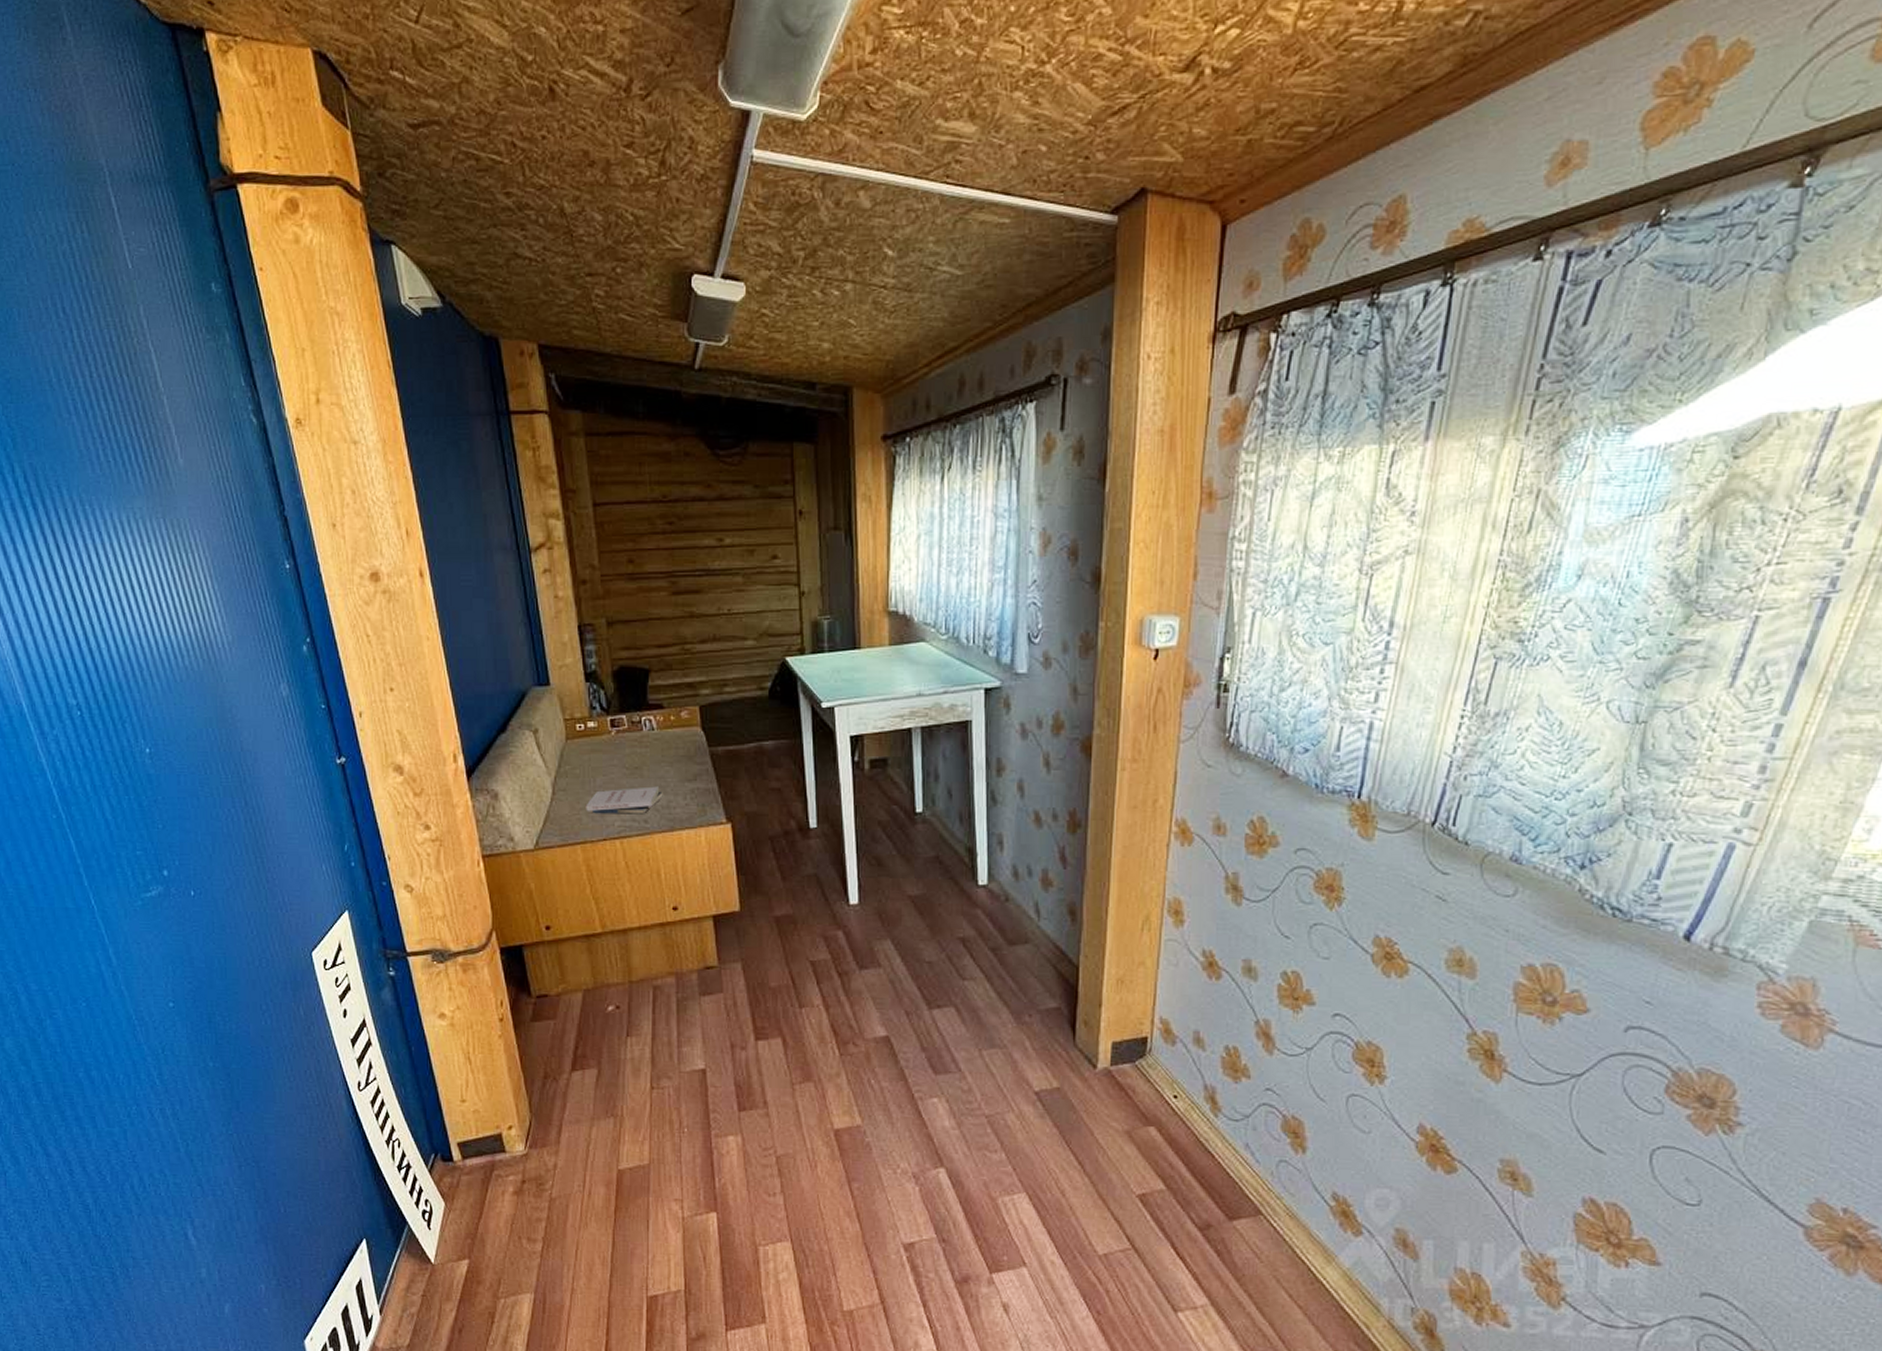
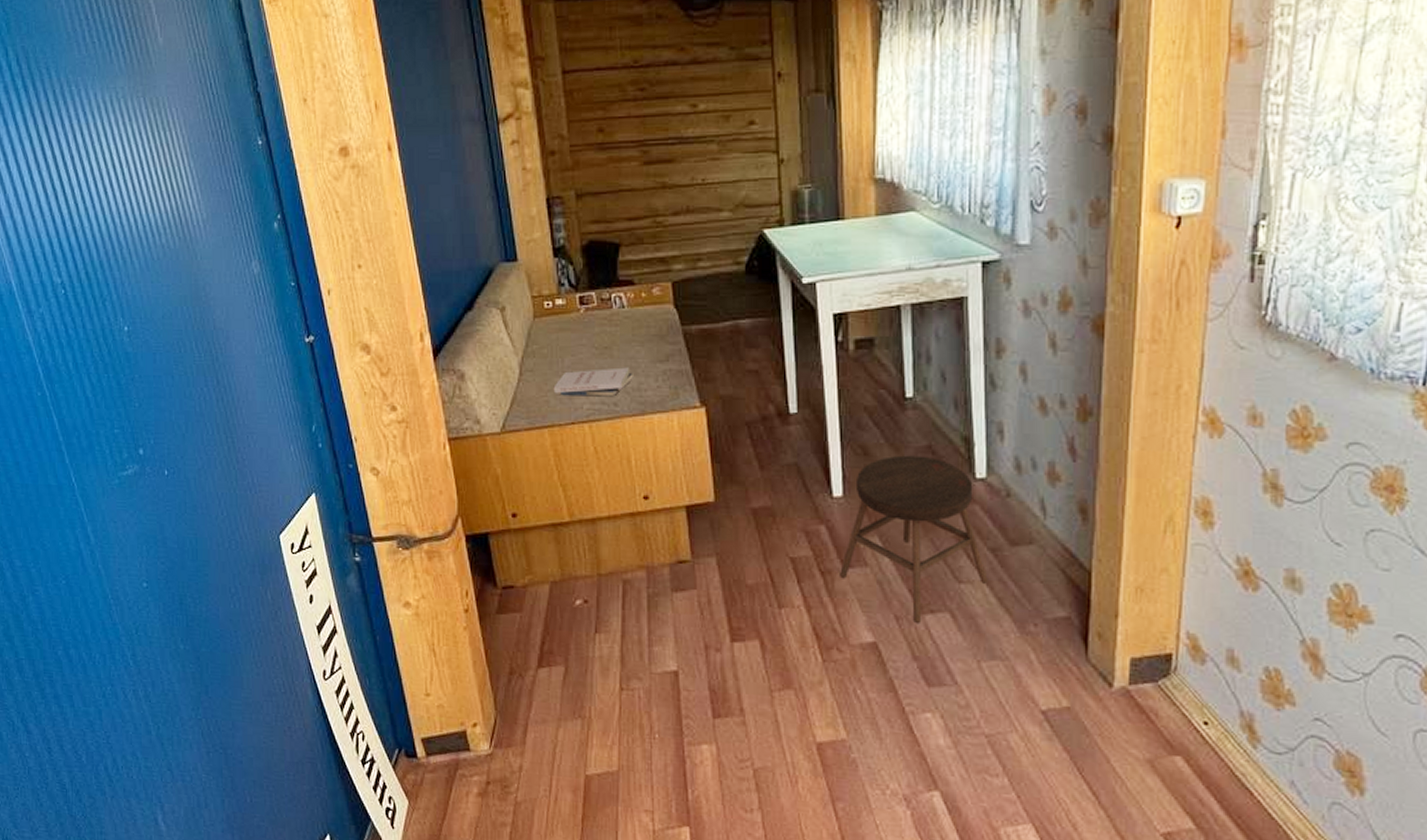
stool: none [856,865,989,1017] -> present [840,455,988,623]

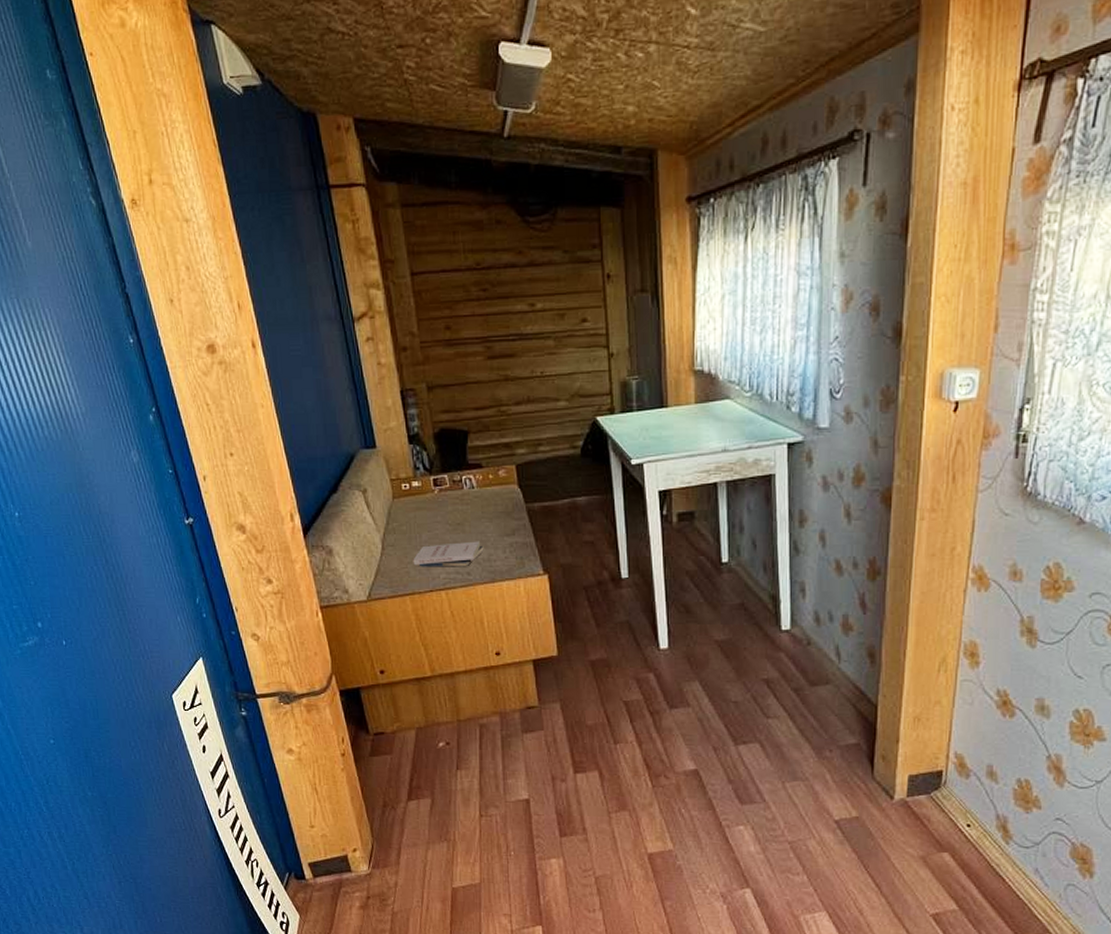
stool: present [840,455,988,623] -> none [666,612,791,752]

